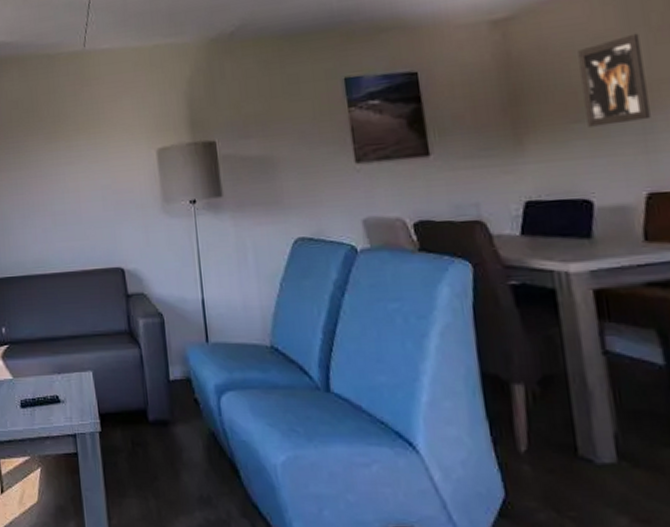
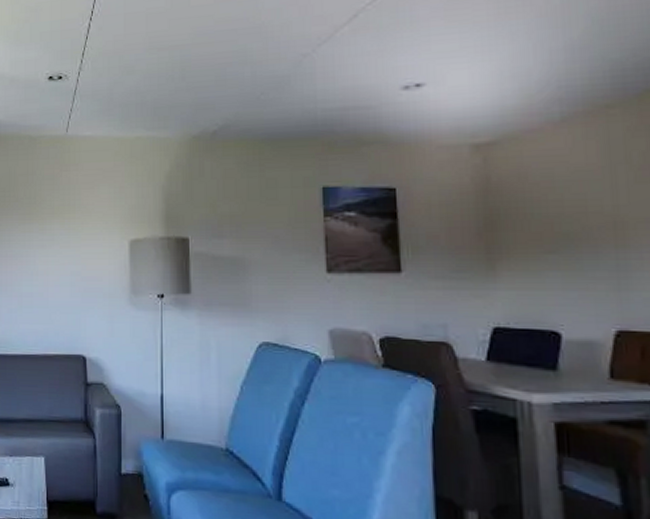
wall art: present [578,33,651,127] -> none [557,170,625,259]

